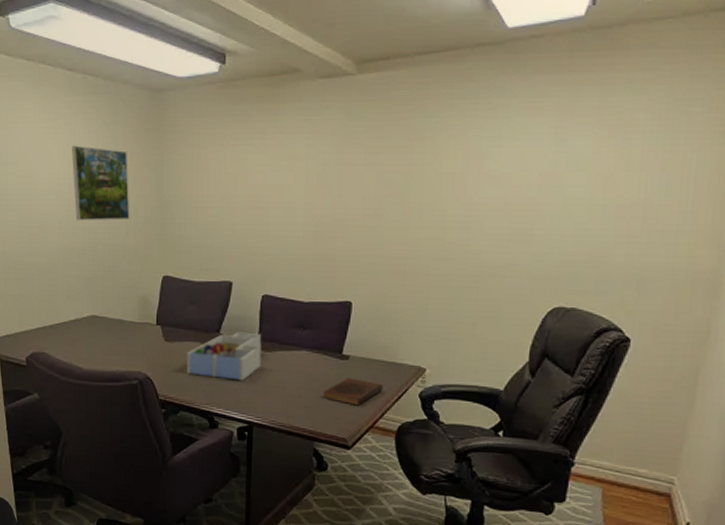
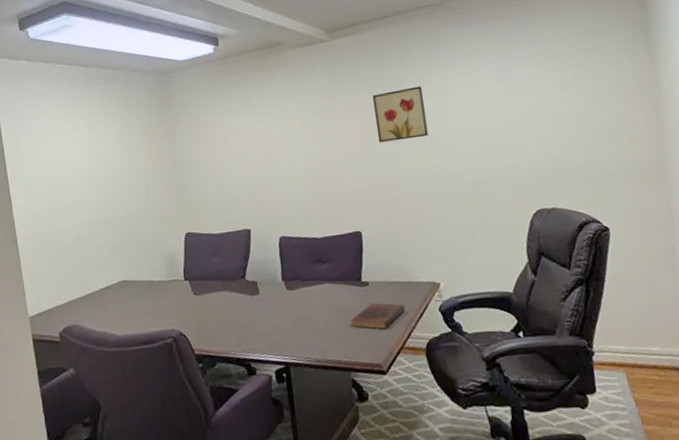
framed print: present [72,145,130,221] -> none [91,127,149,194]
desk organizer: present [186,332,262,381] -> none [216,274,288,324]
wall art: none [390,145,455,207] -> present [372,86,429,143]

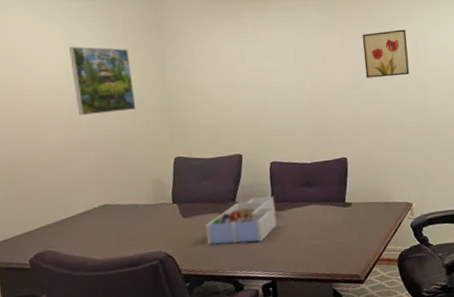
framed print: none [91,127,149,194] -> present [69,46,136,116]
desk organizer: none [216,274,288,324] -> present [205,197,277,245]
book: present [350,302,406,330] -> none [333,221,382,245]

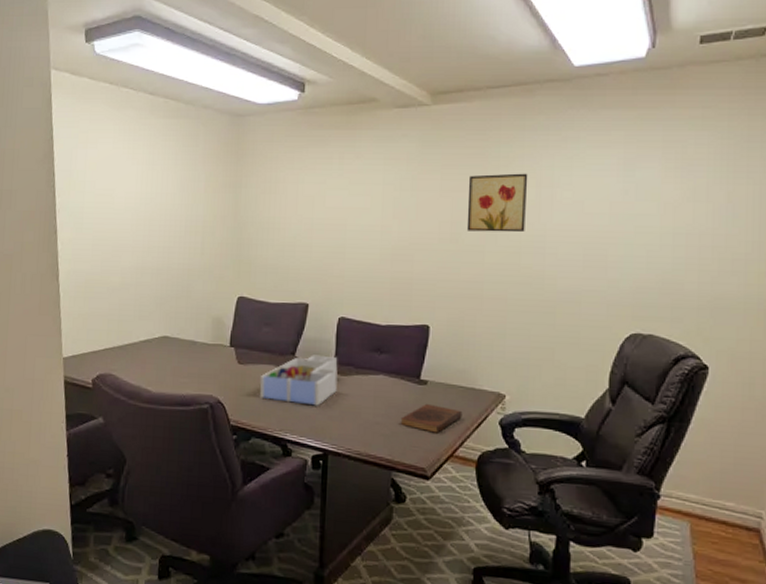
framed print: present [69,46,136,116] -> none [150,166,207,241]
book: none [333,221,382,245] -> present [400,403,463,433]

